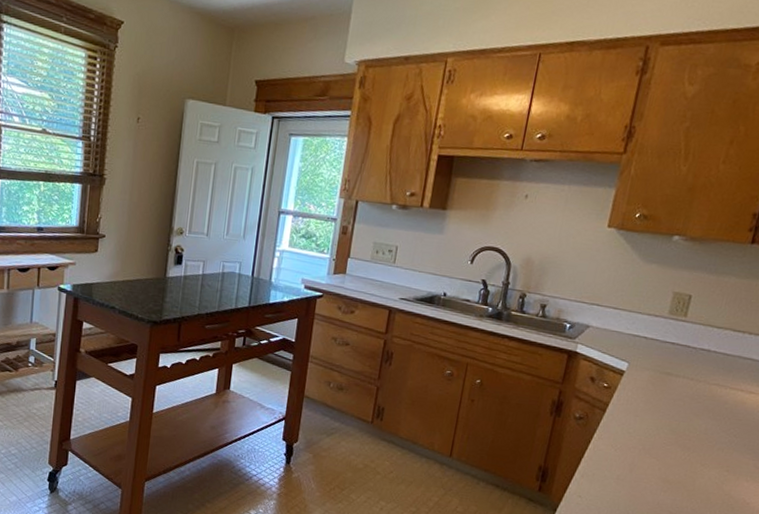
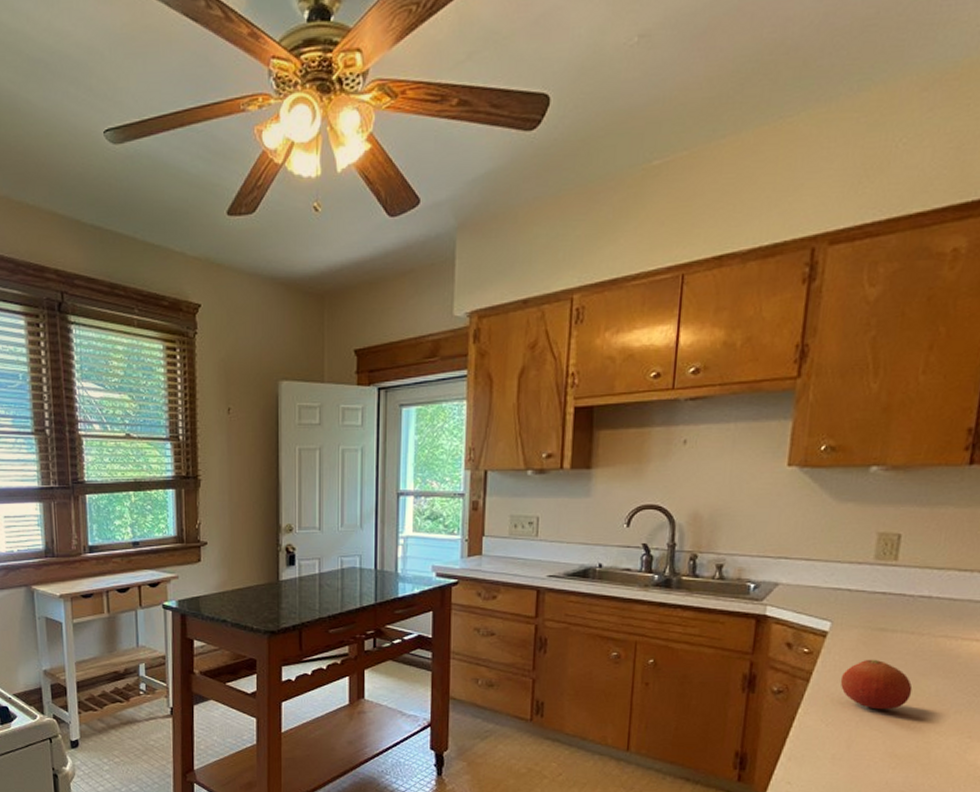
fruit: none [630,397,687,442] -> present [840,659,913,710]

